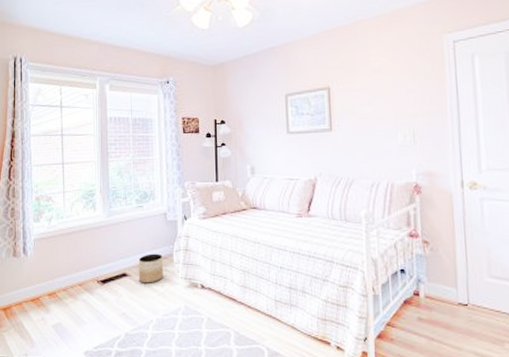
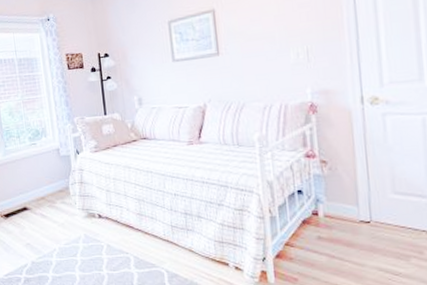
planter: present [138,253,163,283] -> none [37,187,62,216]

